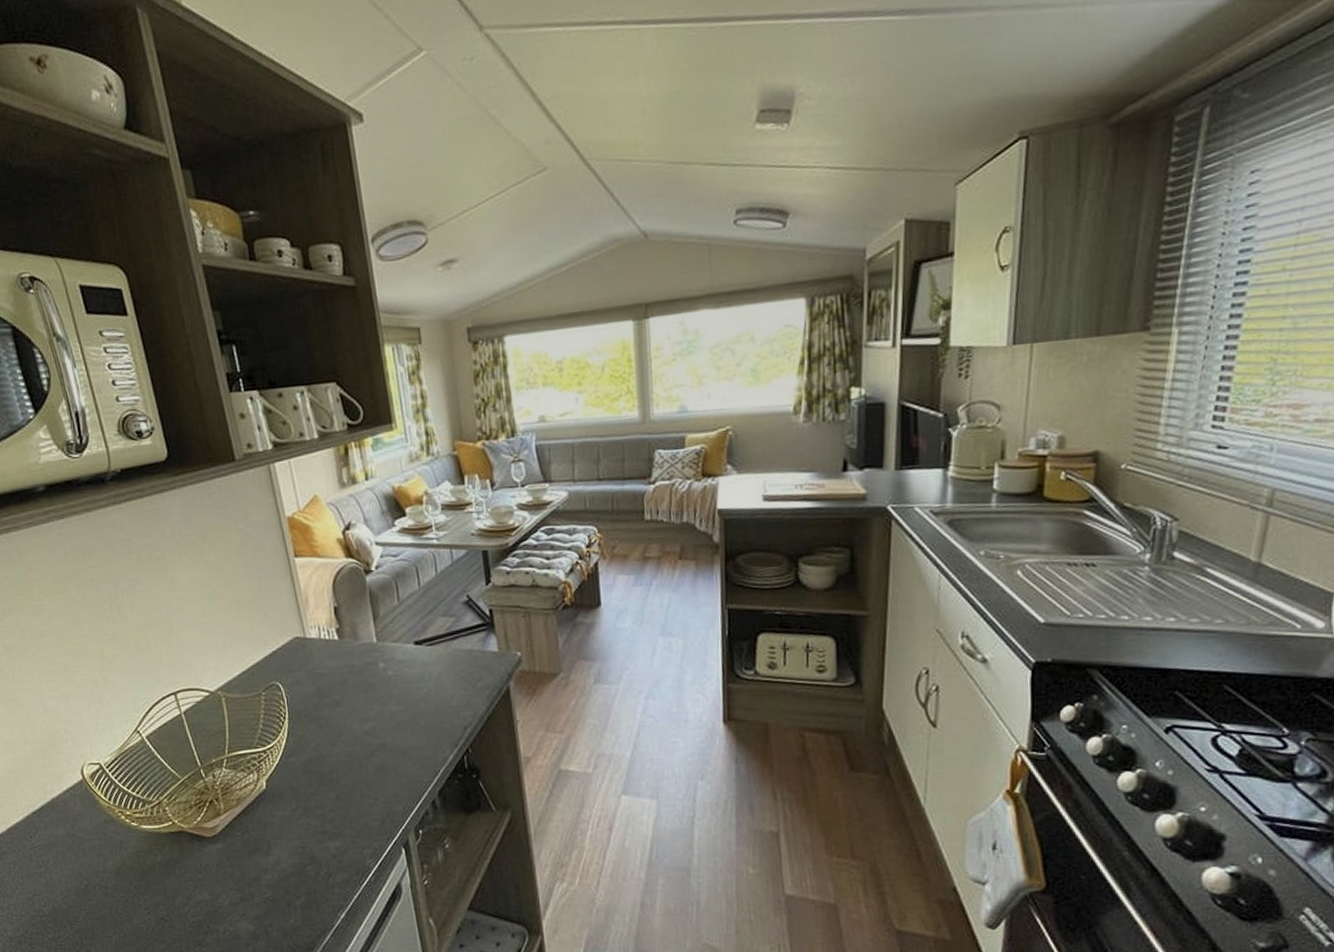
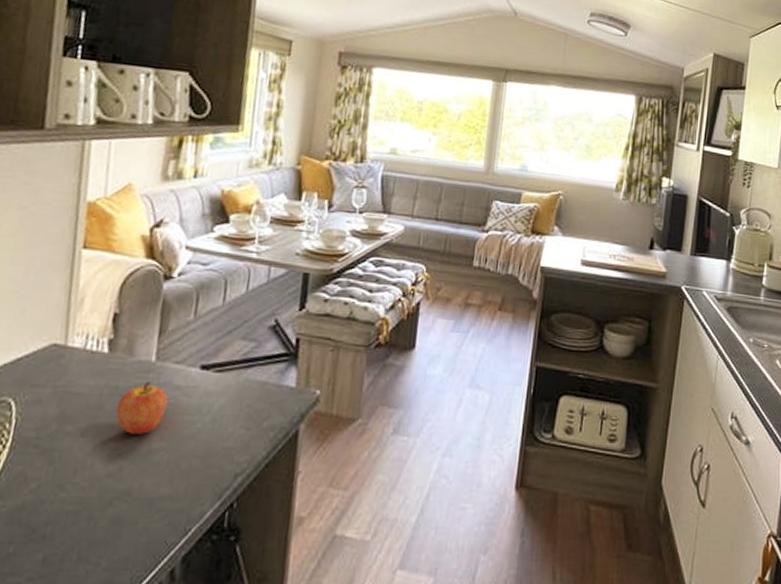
apple: none [357,659,396,701] -> present [115,382,168,434]

